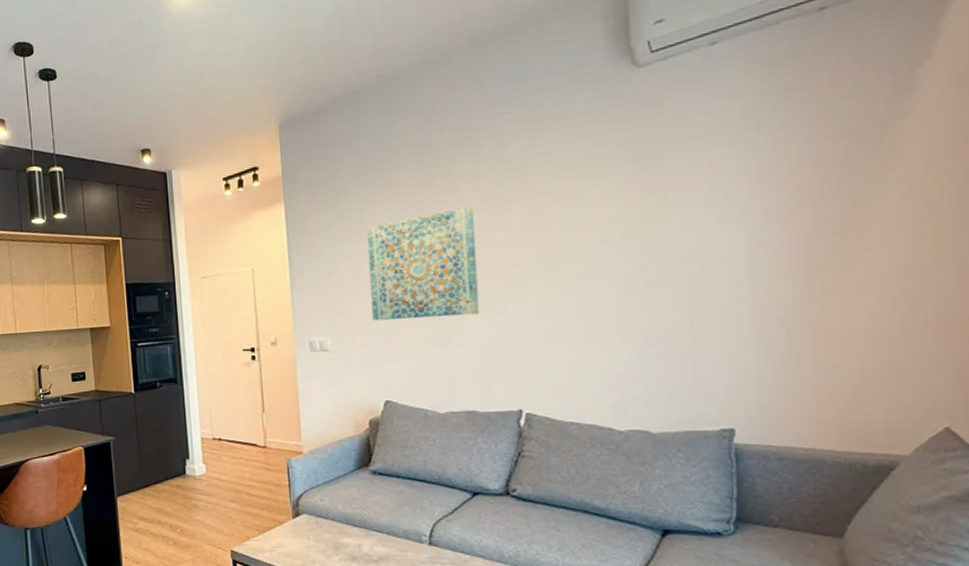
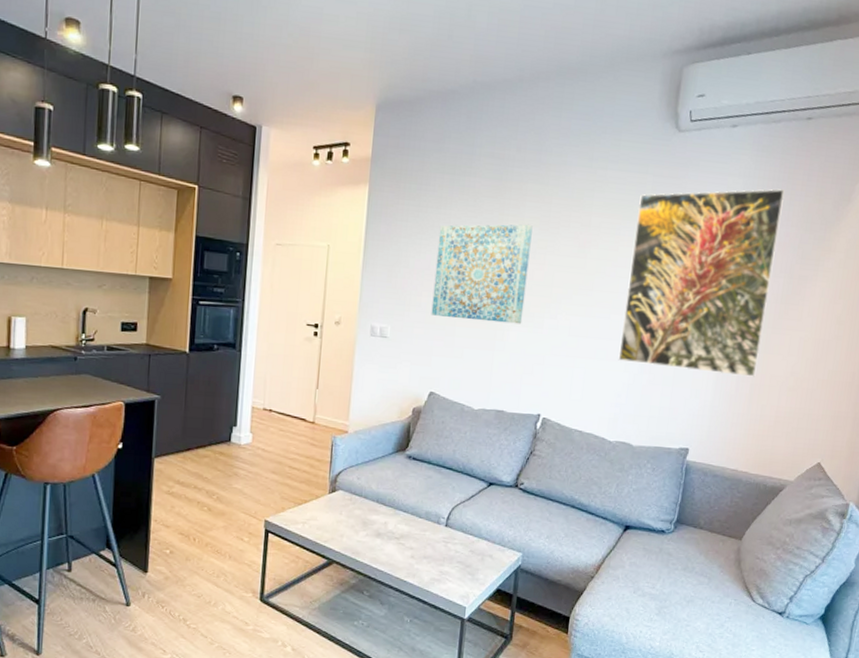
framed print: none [601,99,816,338] -> present [618,189,785,377]

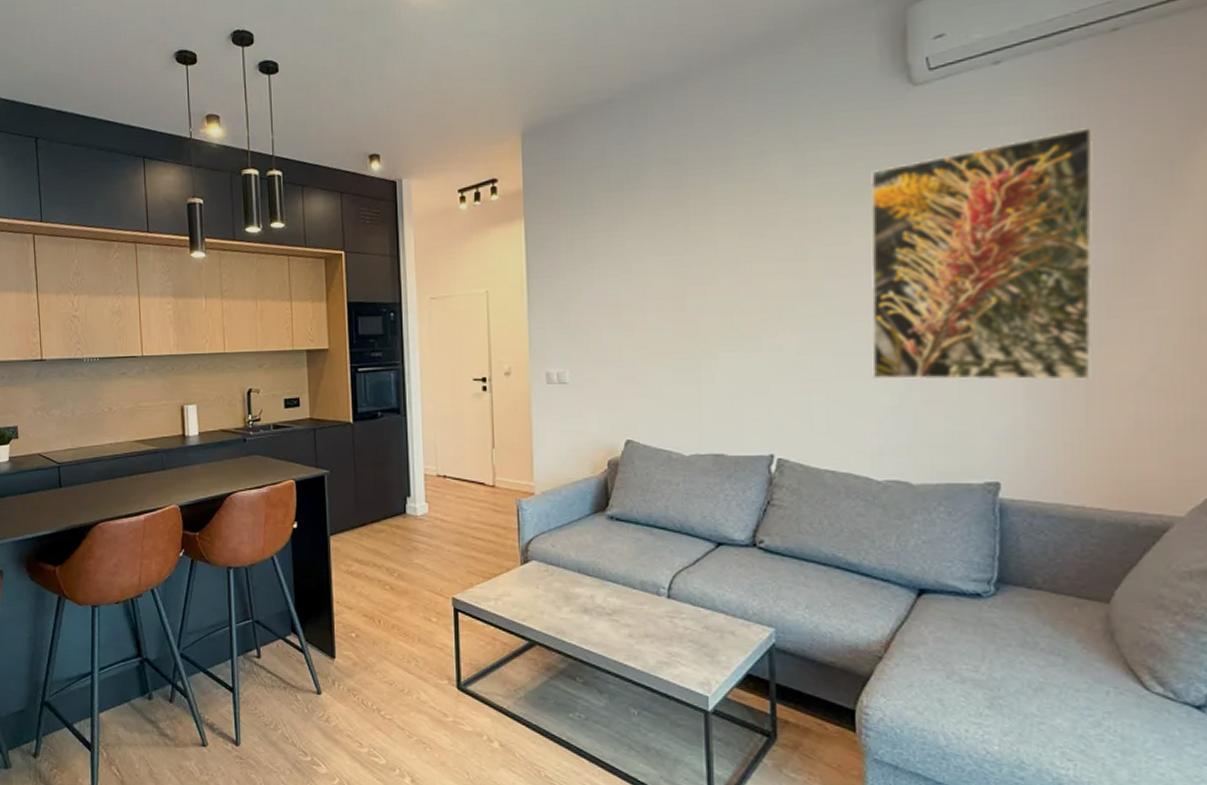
wall art: present [431,224,533,324] -> none [613,232,733,352]

